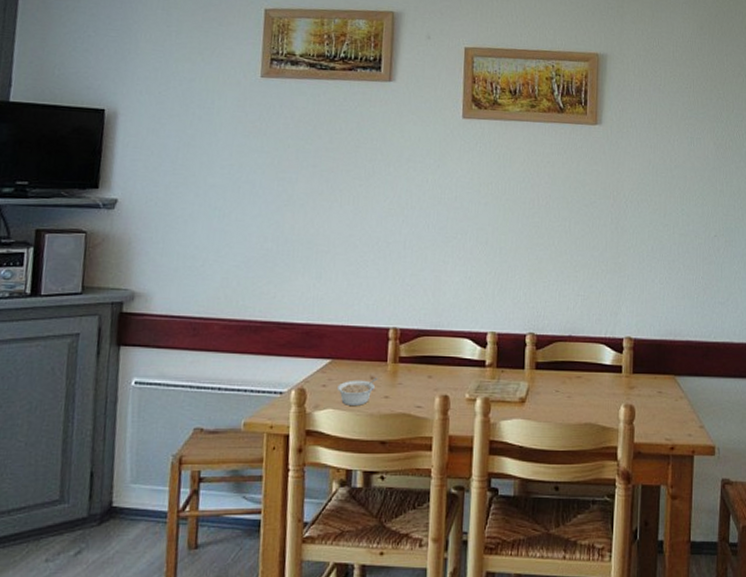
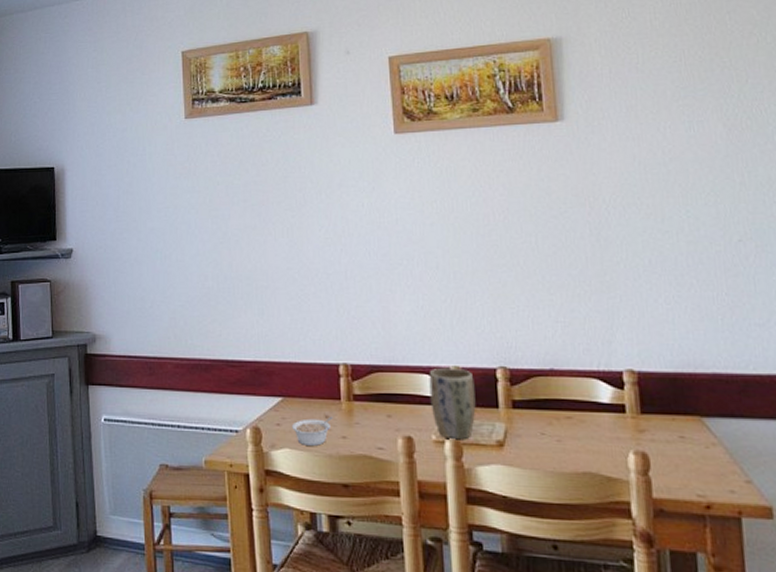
plant pot: none [467,333,507,398] -> present [429,367,476,440]

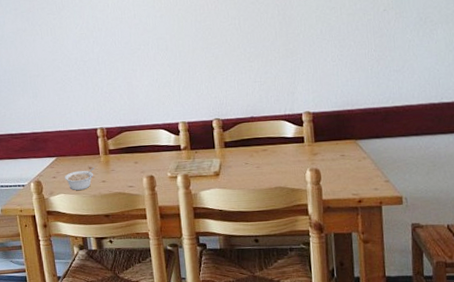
plant pot: present [429,367,476,440] -> none [164,122,199,175]

